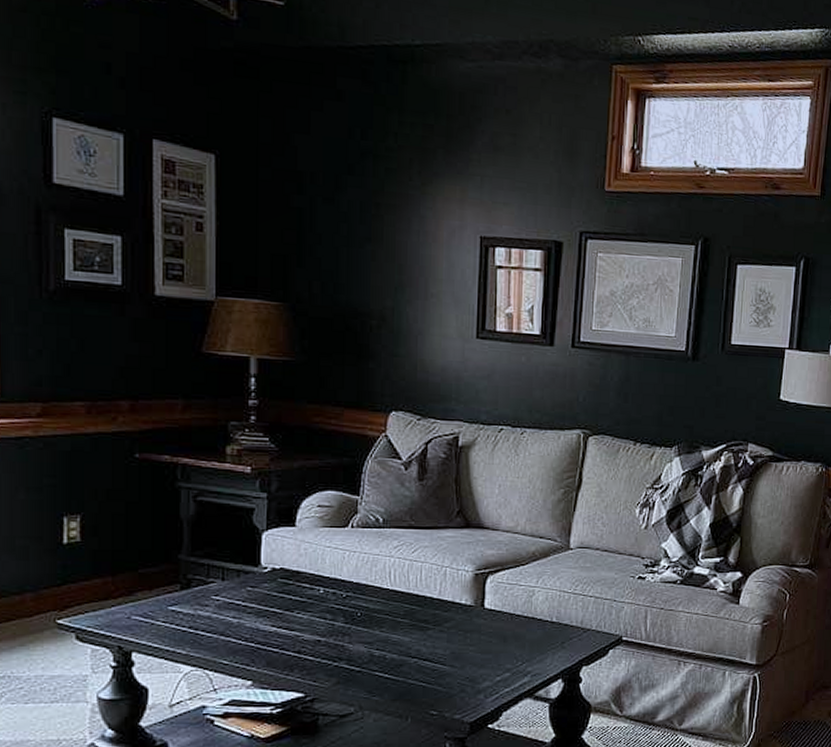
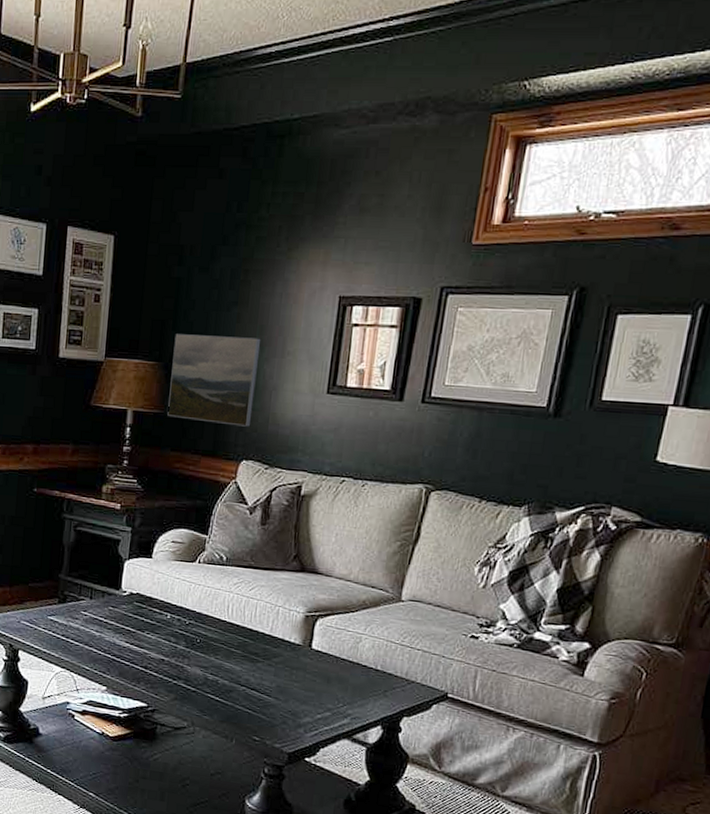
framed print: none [300,271,401,375] -> present [167,334,262,427]

